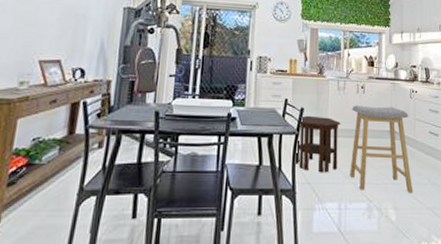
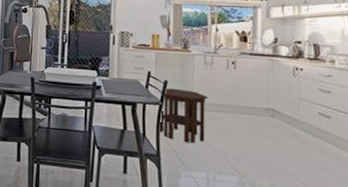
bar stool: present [350,105,414,193] -> none [219,80,296,175]

